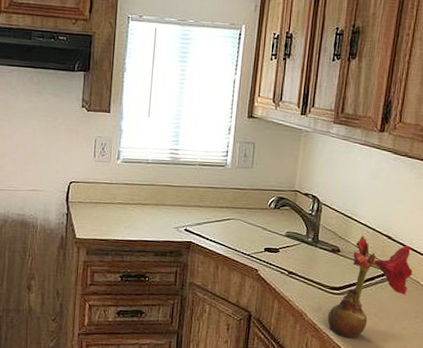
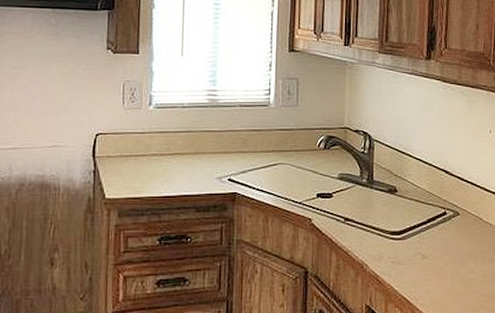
flower: present [327,235,413,338] -> none [390,171,474,288]

